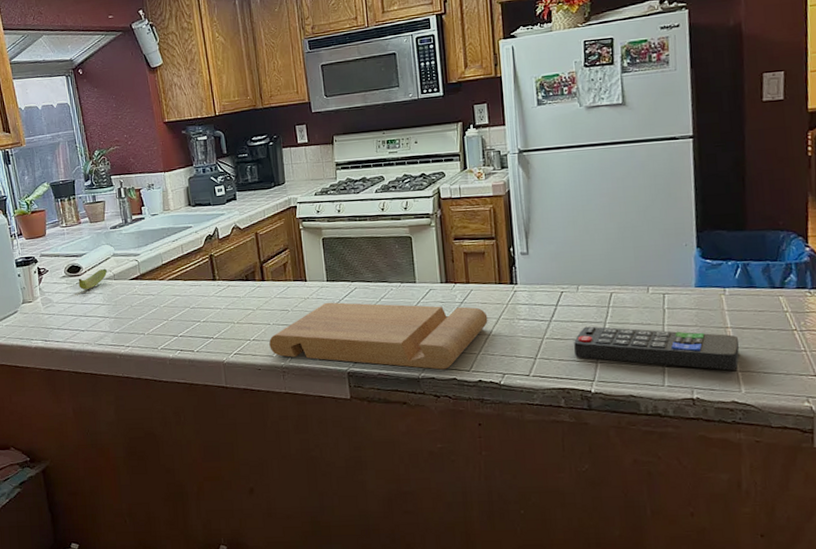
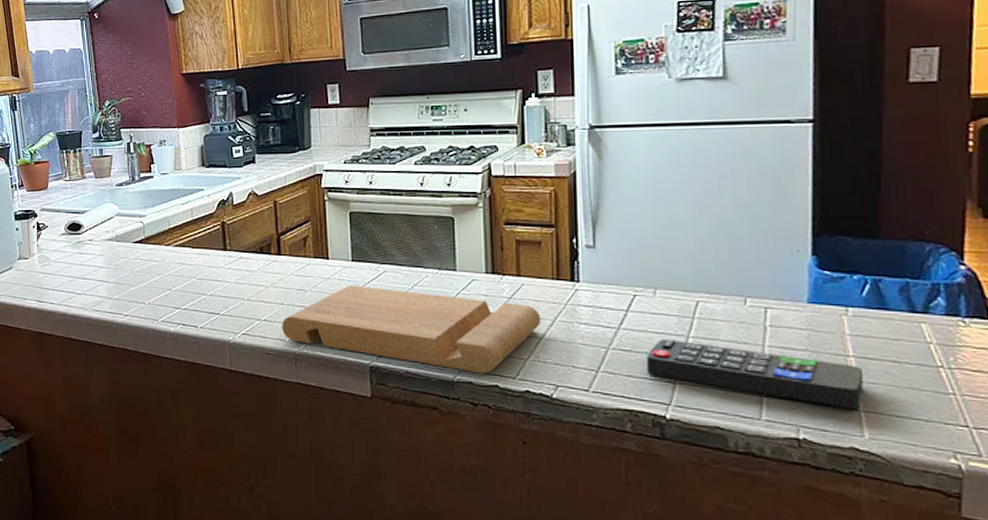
banana: present [78,268,108,290] -> none [78,228,110,249]

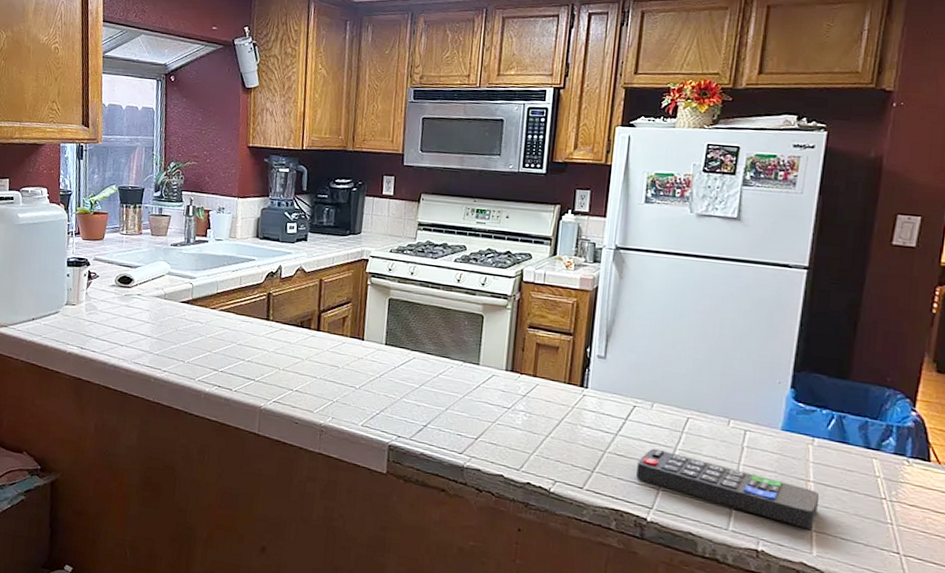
cutting board: present [282,285,541,374] -> none [311,366,550,464]

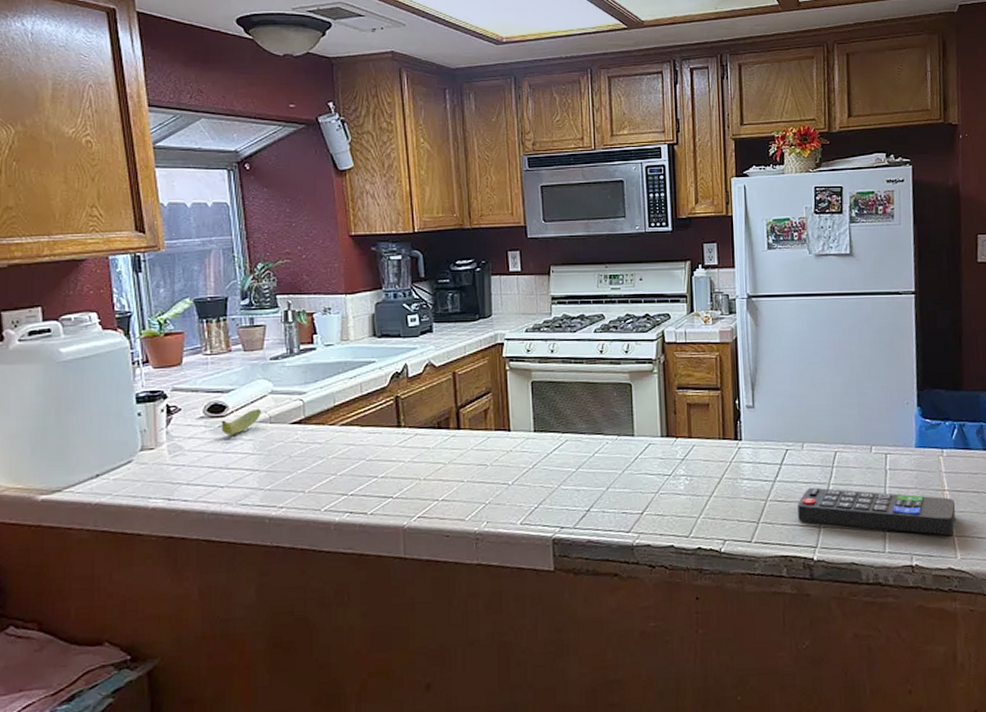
banana: none [126,285,160,304] -> present [221,408,262,435]

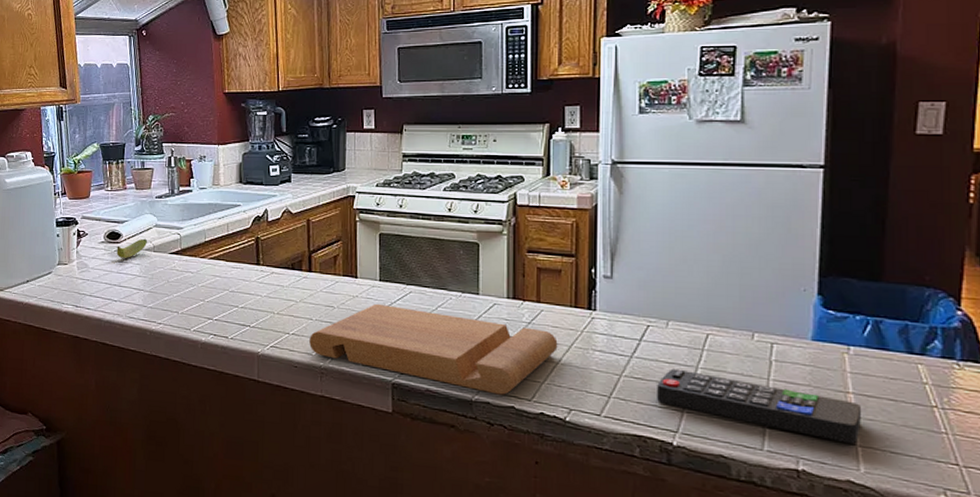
cutting board: none [462,456,710,536] -> present [309,303,558,395]

